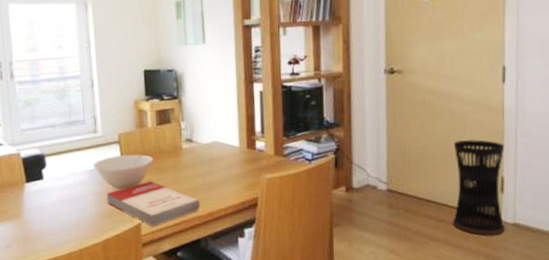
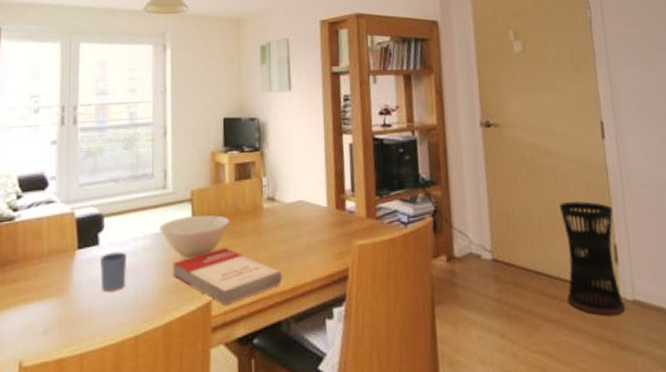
mug: none [46,184,69,216] -> present [100,252,128,291]

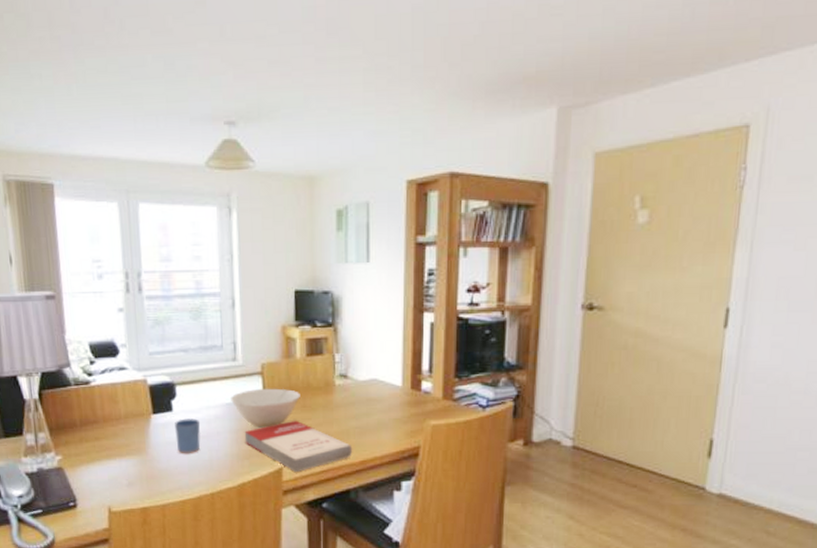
umbrella stand: present [559,200,626,316] -> none [647,393,718,506]

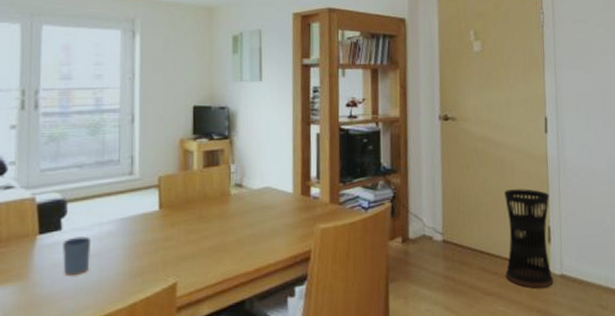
bowl: present [231,388,300,428] -> none [126,200,197,242]
book: present [244,420,353,472] -> none [138,231,248,286]
umbrella stand: none [647,393,718,506] -> present [504,188,554,288]

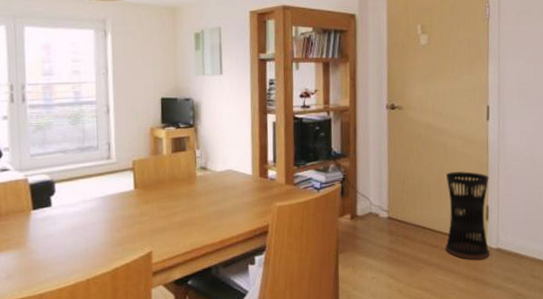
mug: present [63,236,92,275] -> none [53,212,78,244]

